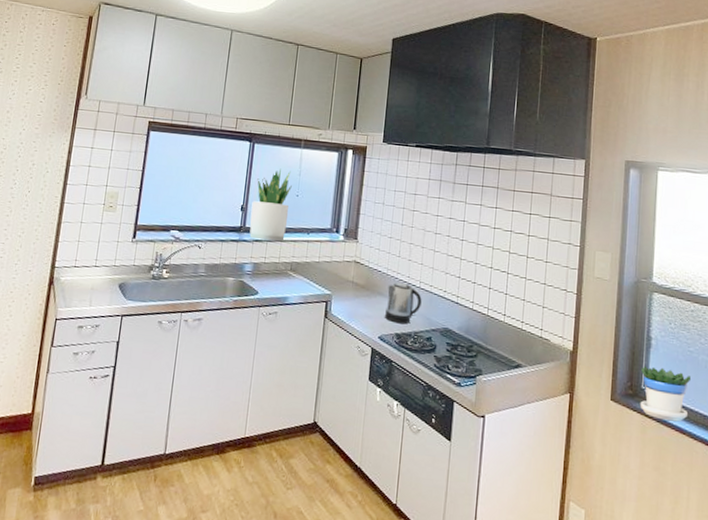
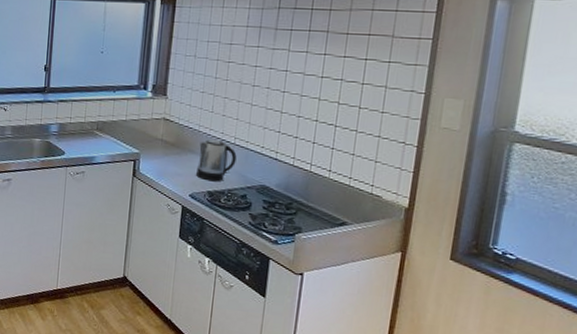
planter: present [249,168,292,242] -> none [54,24,96,101]
flowerpot: present [639,366,692,422] -> none [485,223,554,284]

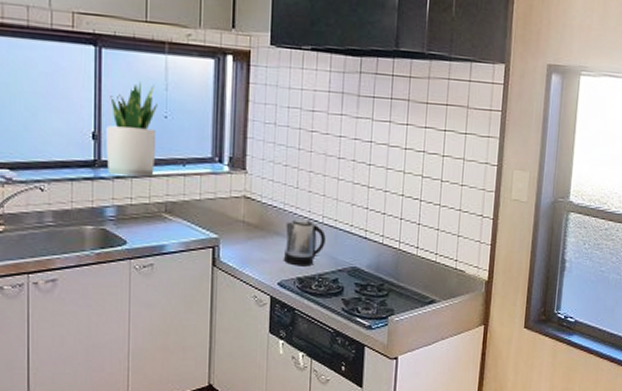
planter: none [54,24,96,101] -> present [106,81,157,177]

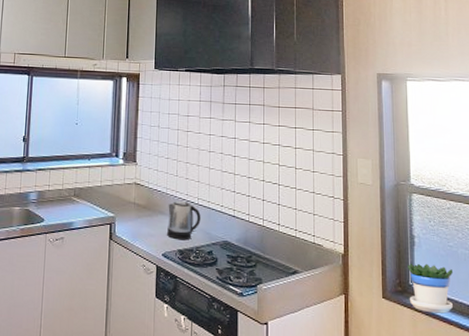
planter: present [106,81,157,177] -> none [32,99,71,169]
flowerpot: none [551,290,602,343] -> present [408,263,454,314]

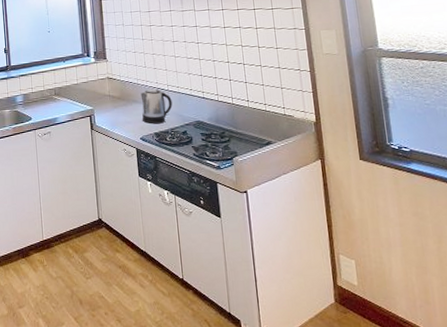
flowerpot: present [408,263,454,314] -> none [383,123,436,170]

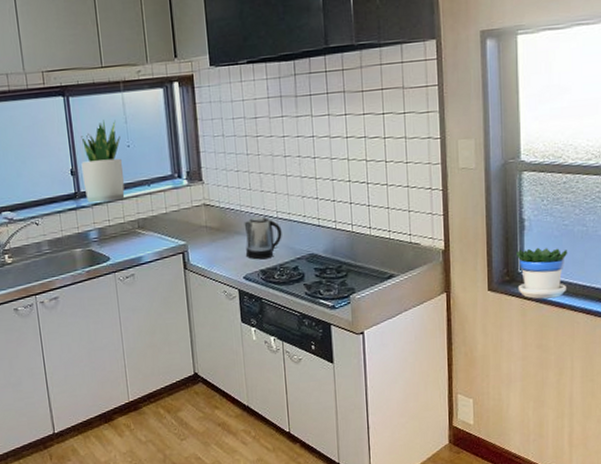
planter: none [12,12,45,75] -> present [81,119,125,203]
flowerpot: none [383,123,436,170] -> present [517,247,568,300]

